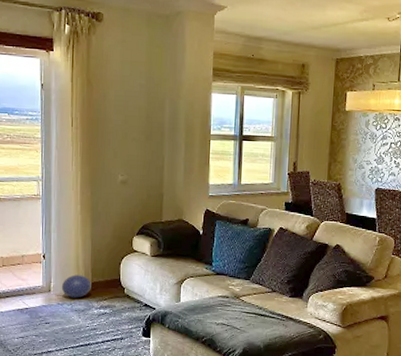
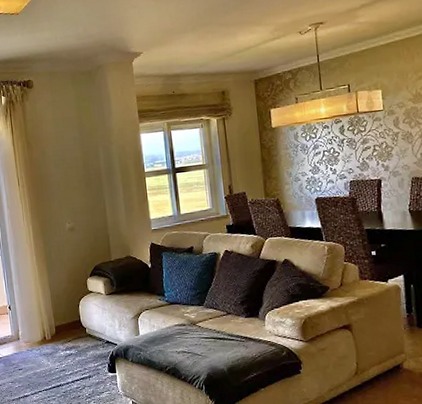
ball: present [61,274,91,298] -> none [28,320,56,343]

